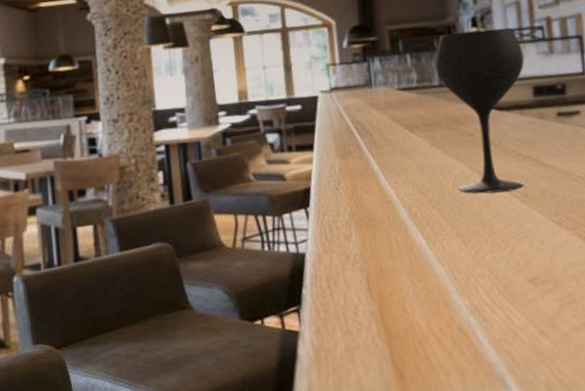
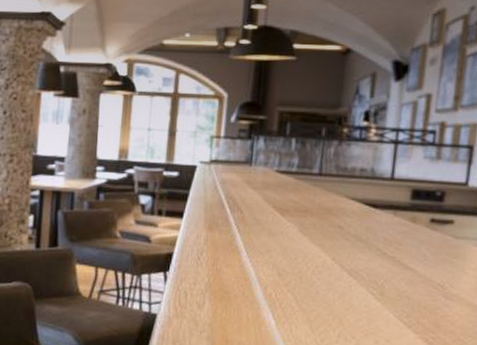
wine glass: present [434,28,524,194] -> none [317,124,410,288]

